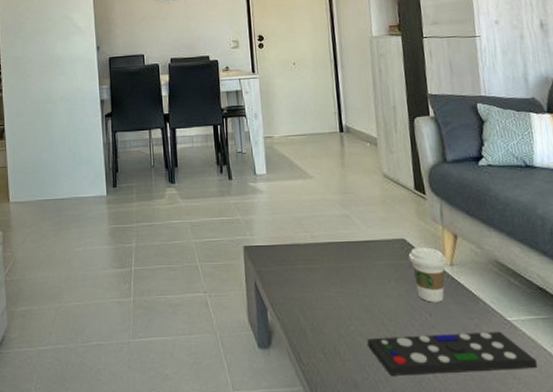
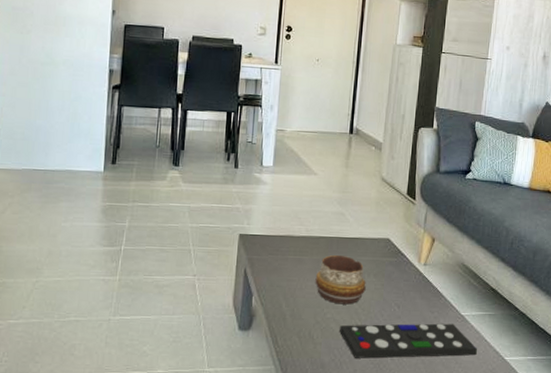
decorative bowl: none [330,261,389,315] -> present [315,255,366,305]
coffee cup: present [408,247,448,303] -> none [389,247,423,297]

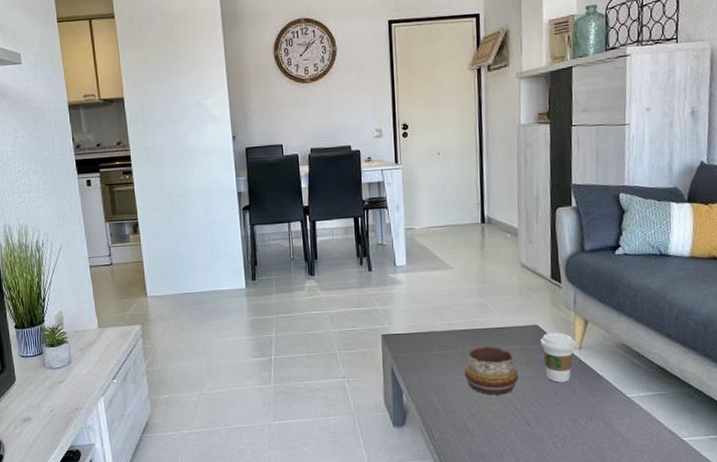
remote control: present [340,323,477,359] -> none [496,407,650,447]
coffee cup: none [389,247,423,297] -> present [540,332,577,383]

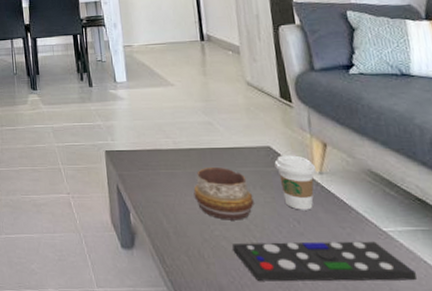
remote control: none [496,407,650,447] -> present [232,241,417,282]

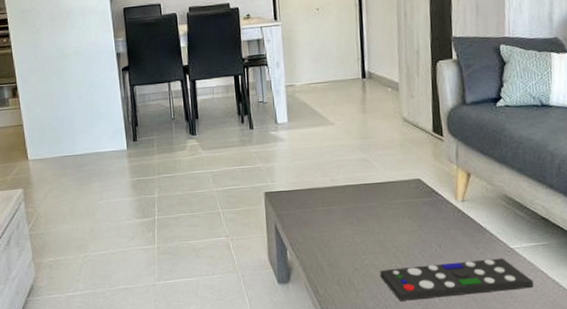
decorative bowl: present [193,168,254,220] -> none [347,201,402,250]
coffee cup: present [274,155,317,210] -> none [423,185,460,236]

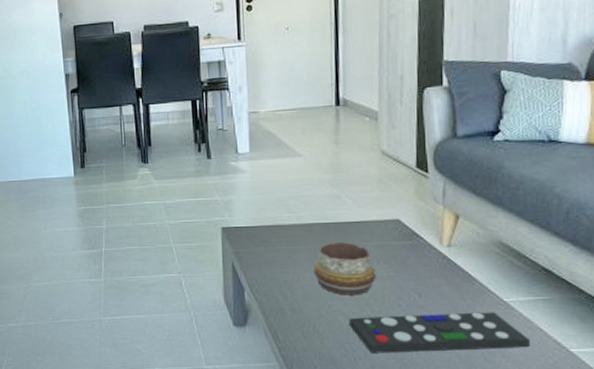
decorative bowl: none [347,201,402,250] -> present [313,242,376,295]

